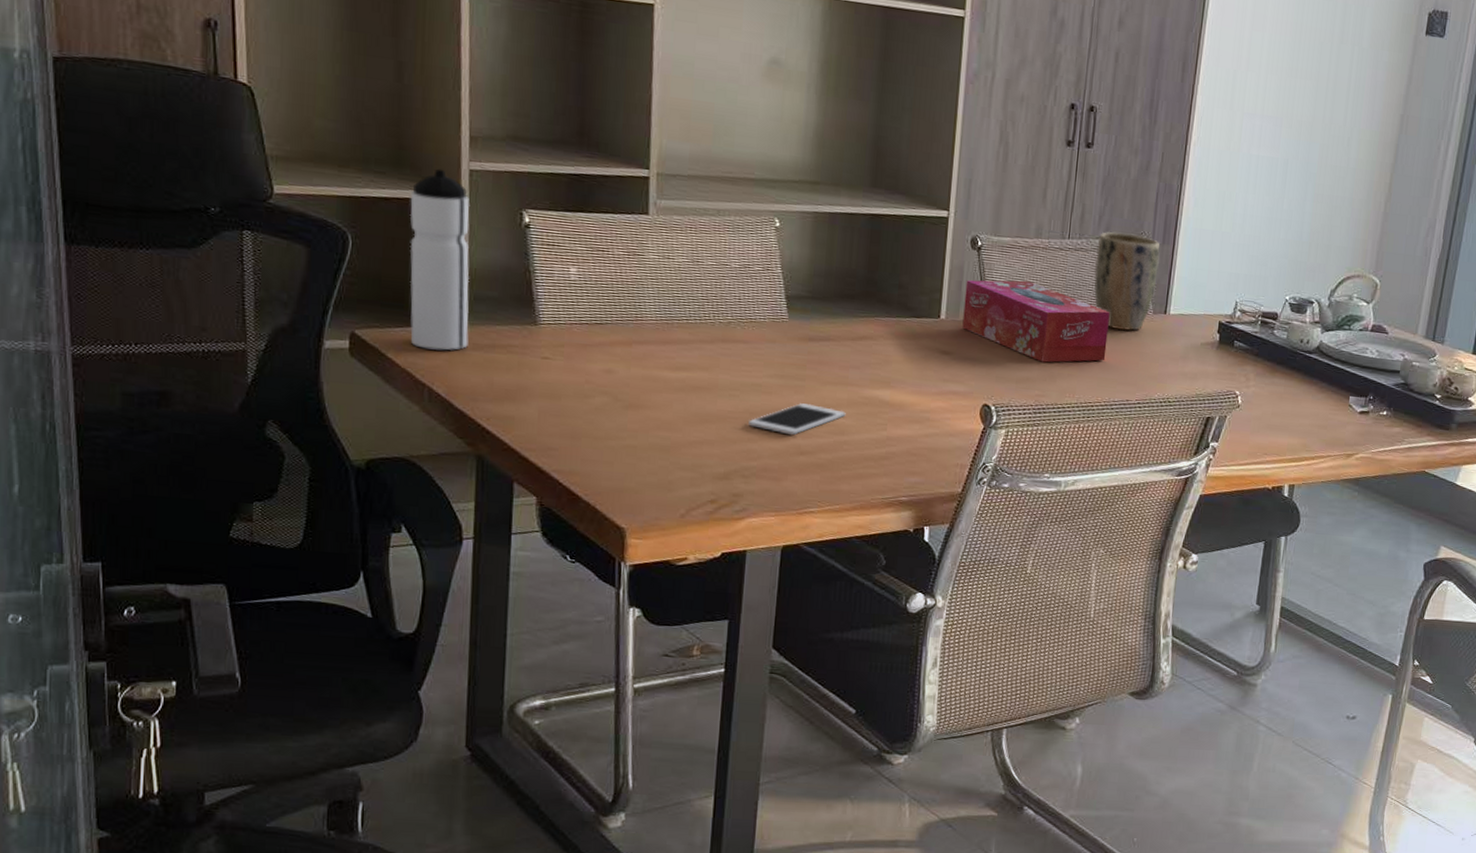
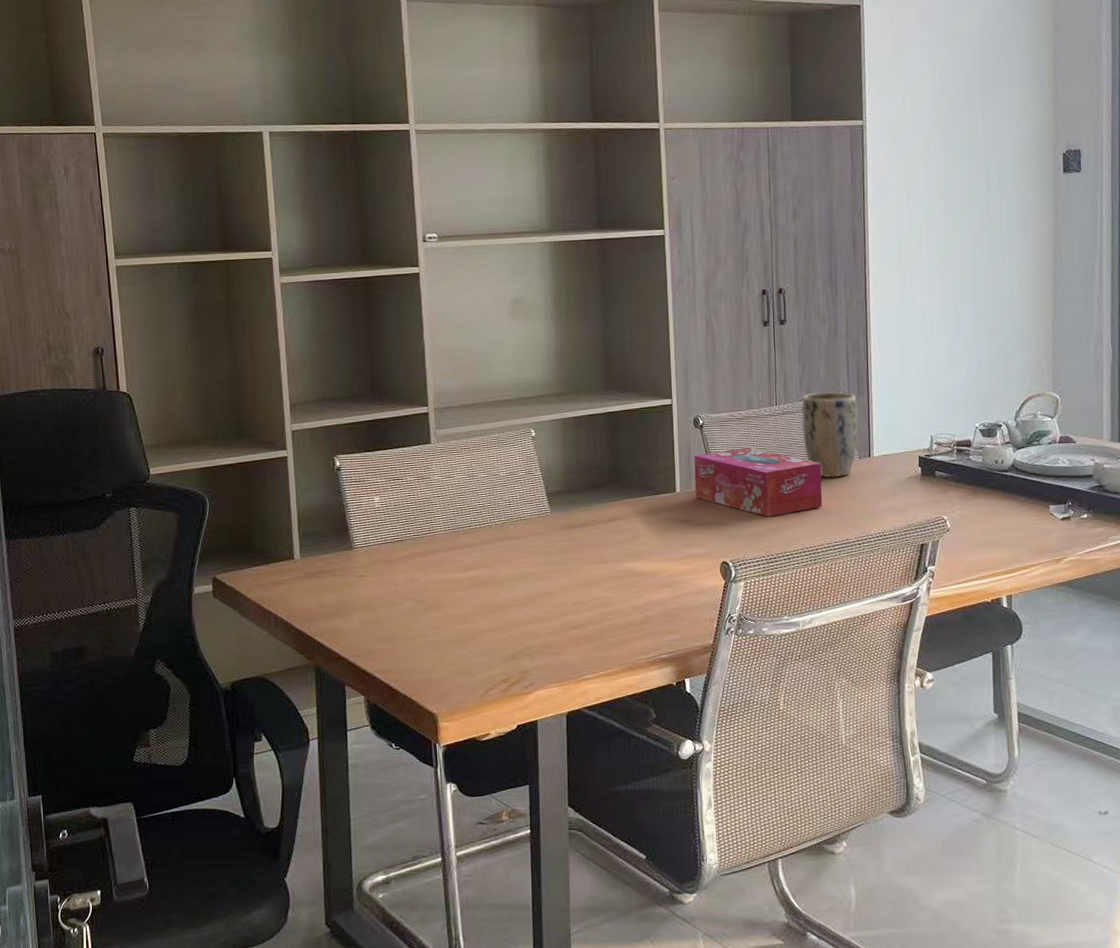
water bottle: present [409,168,470,351] -> none [249,434,301,583]
cell phone: present [748,403,846,436] -> none [527,583,607,613]

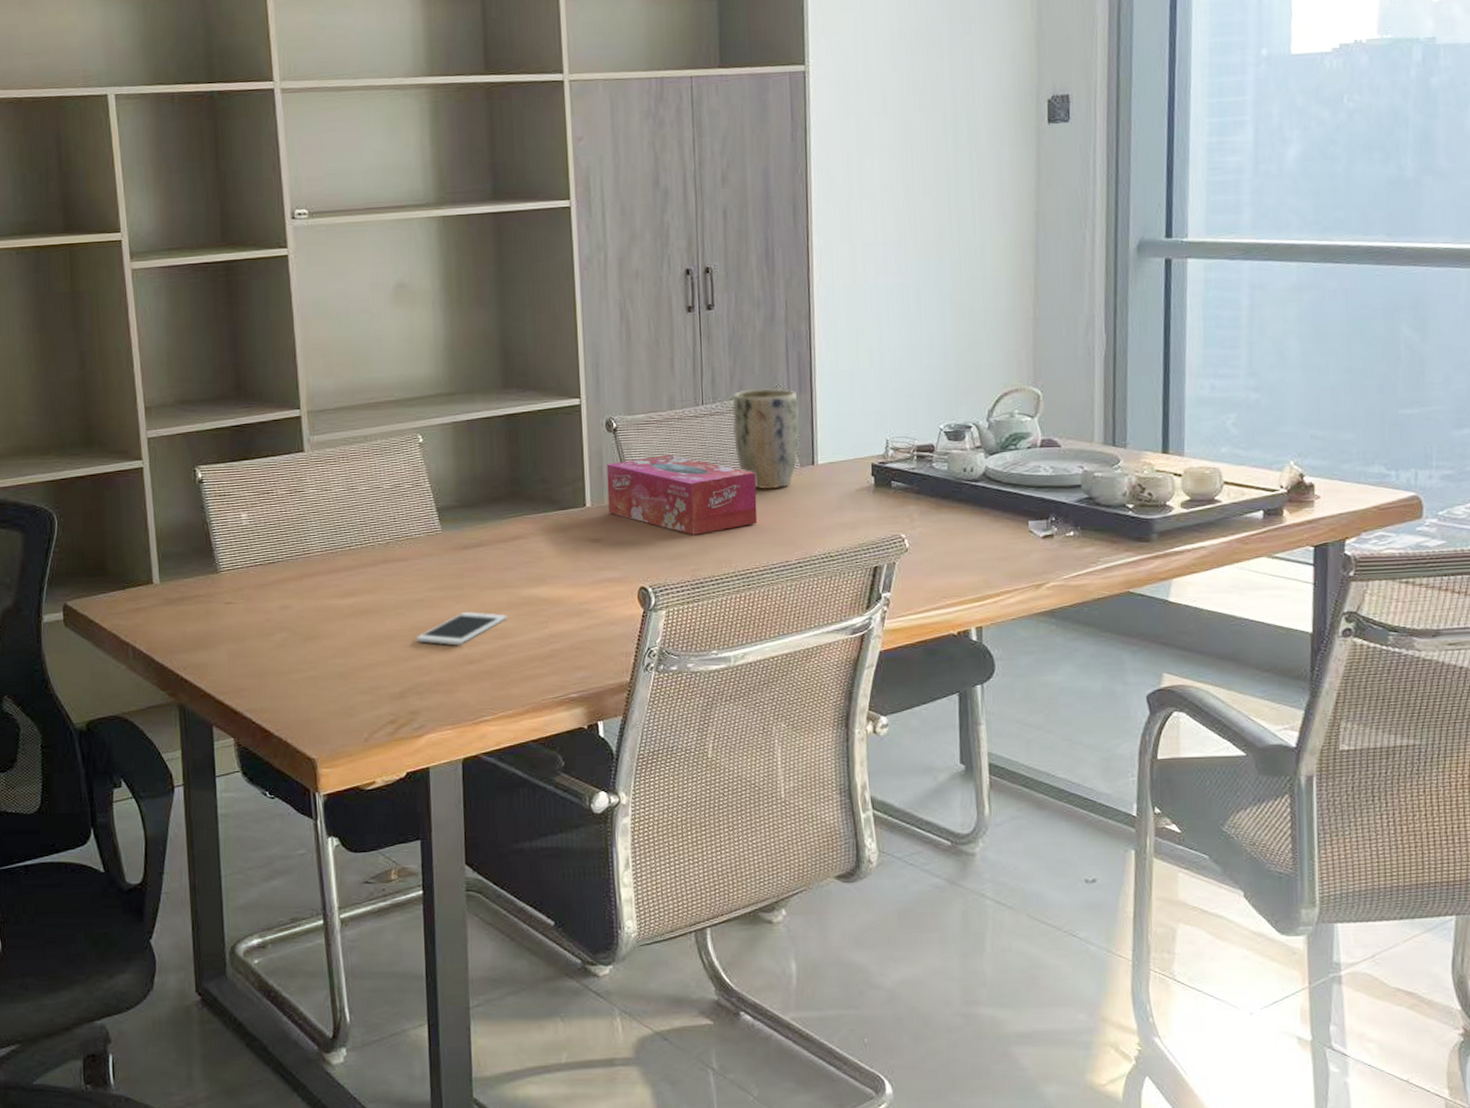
cell phone: none [527,583,607,613] -> present [416,612,507,646]

